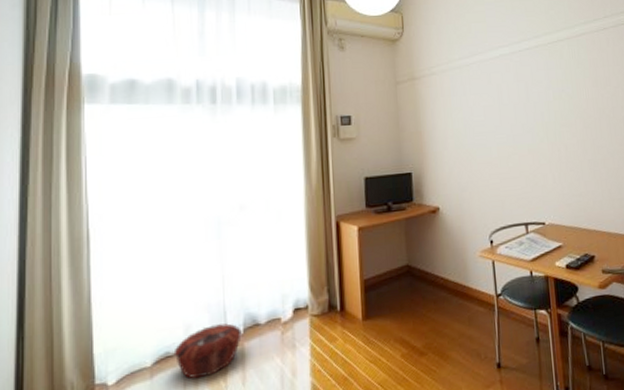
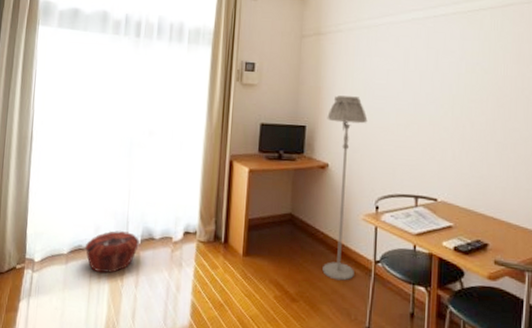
floor lamp: none [432,136,479,323] -> present [322,95,368,281]

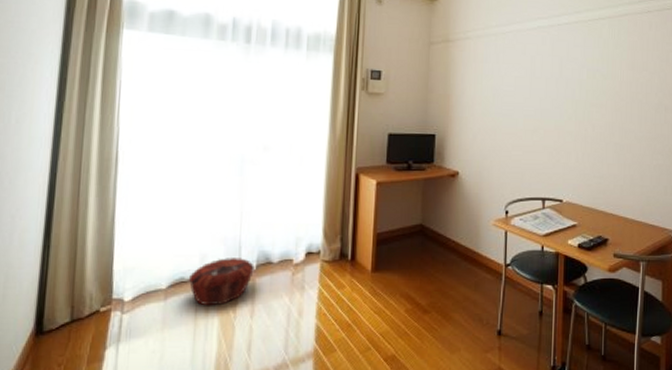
floor lamp: present [322,95,368,281] -> none [454,103,497,287]

